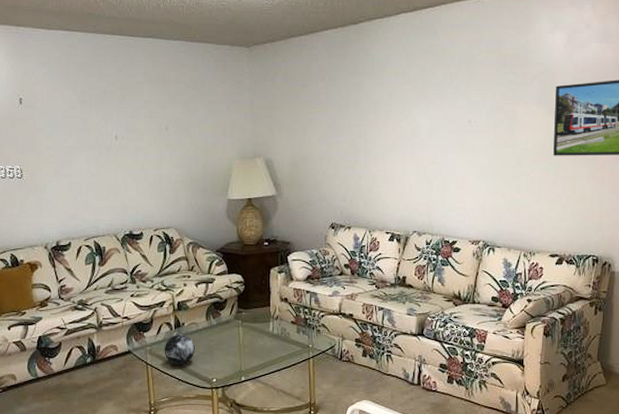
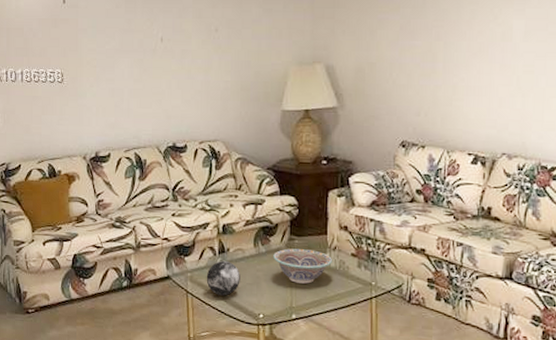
decorative bowl: none [224,320,275,350] -> present [273,248,332,284]

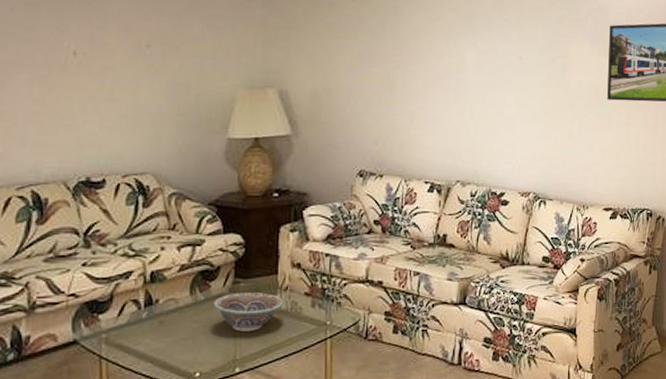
decorative orb: present [206,260,240,296] -> none [127,314,172,357]

